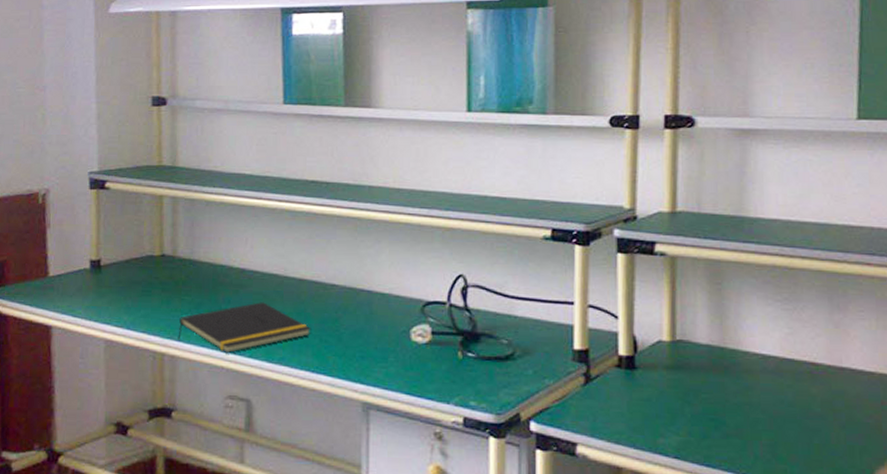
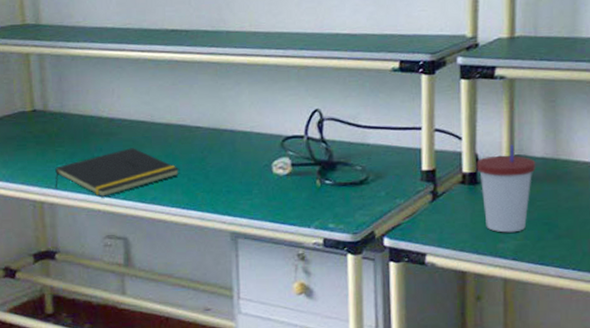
cup: none [634,328,700,427] -> present [476,145,536,233]

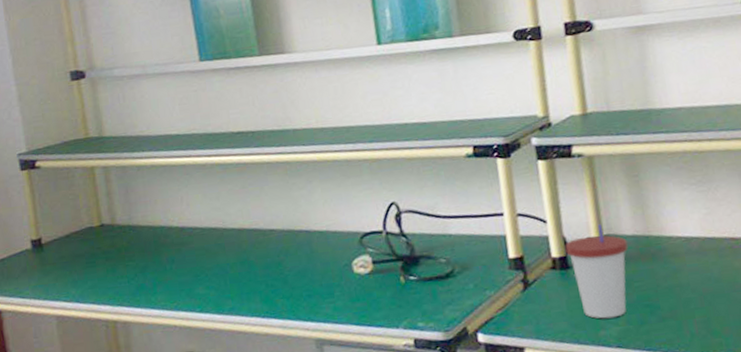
notepad: present [55,148,180,197] -> none [127,256,257,311]

